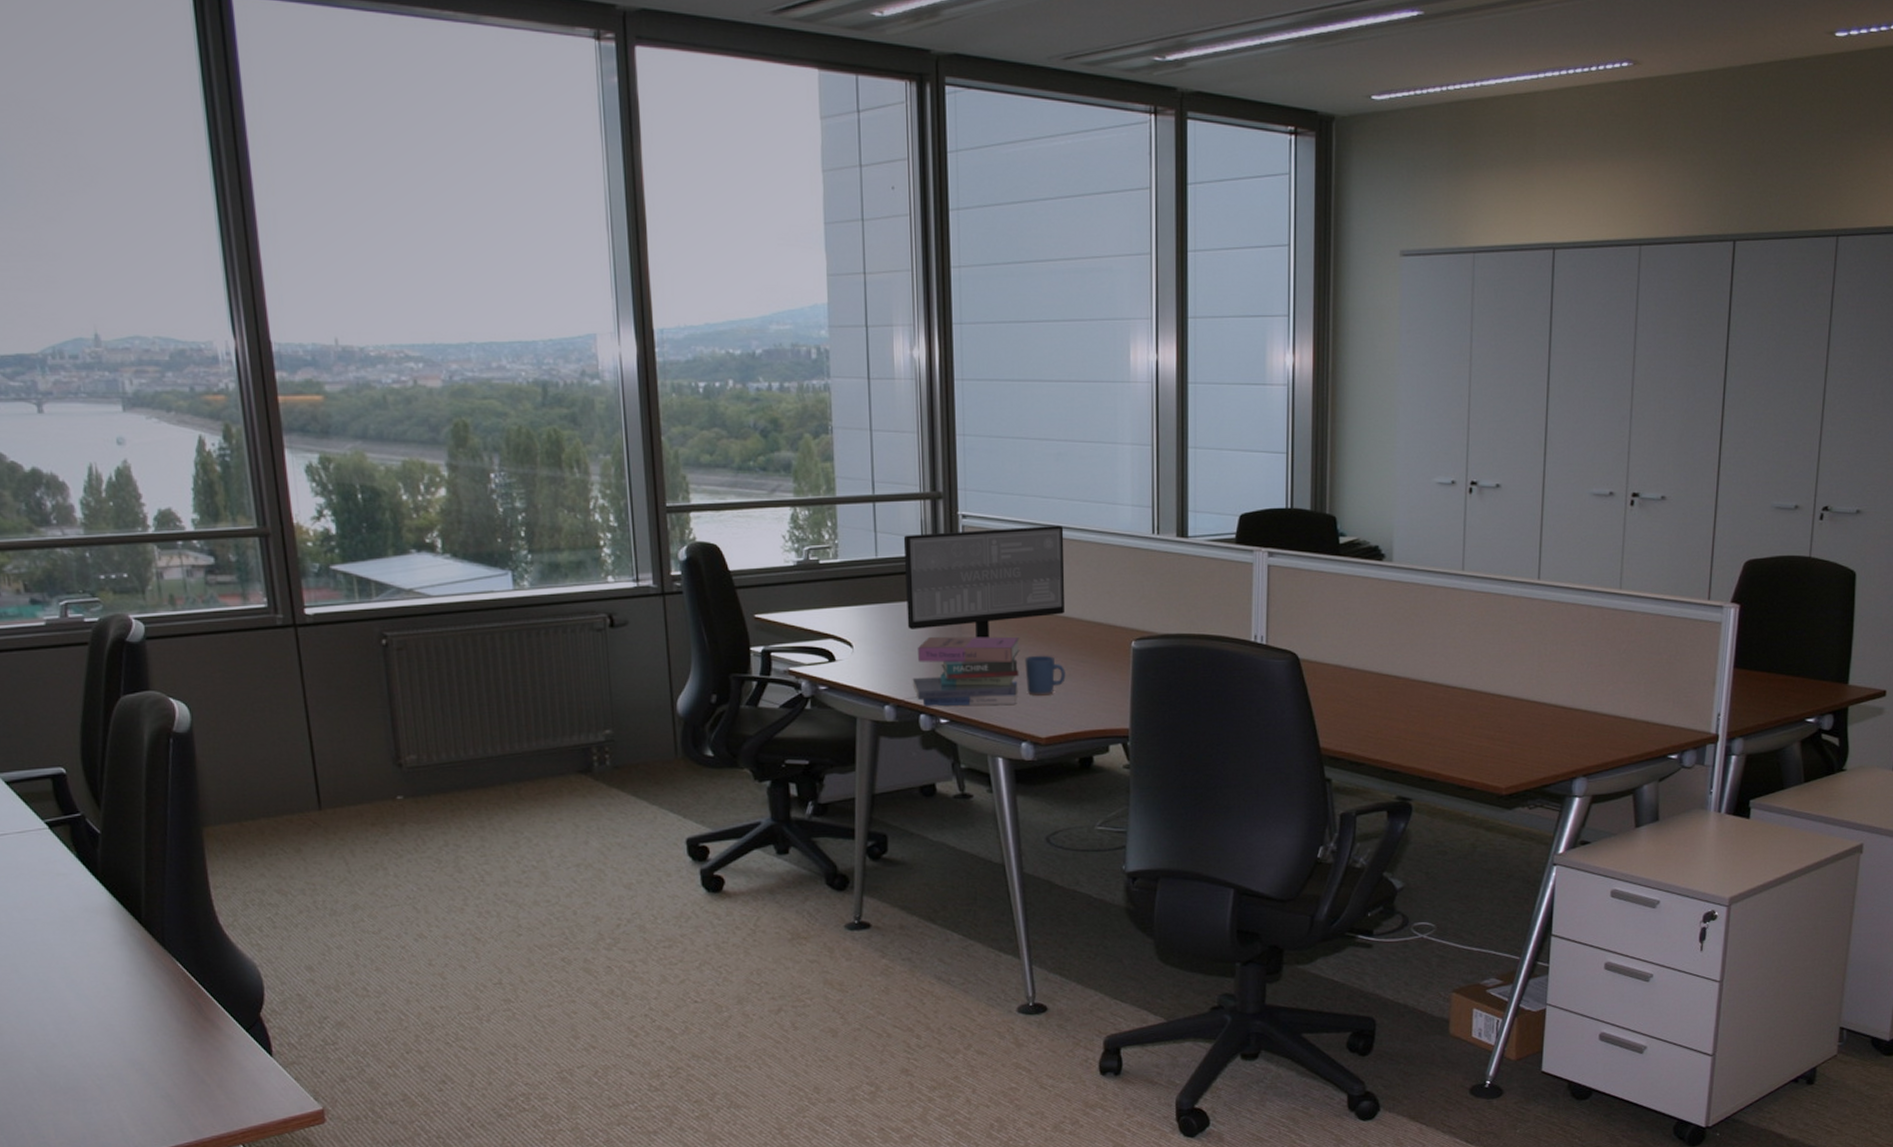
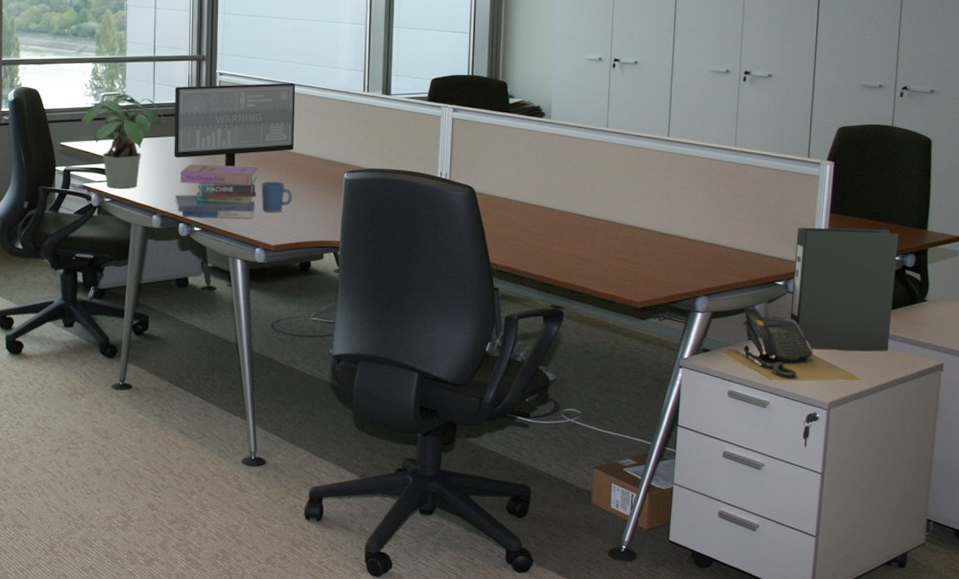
potted plant: none [781,547,893,673] -> present [82,94,165,189]
telephone: none [1598,787,1770,876] -> present [717,307,863,381]
binder: none [1685,685,1815,835] -> present [790,227,899,352]

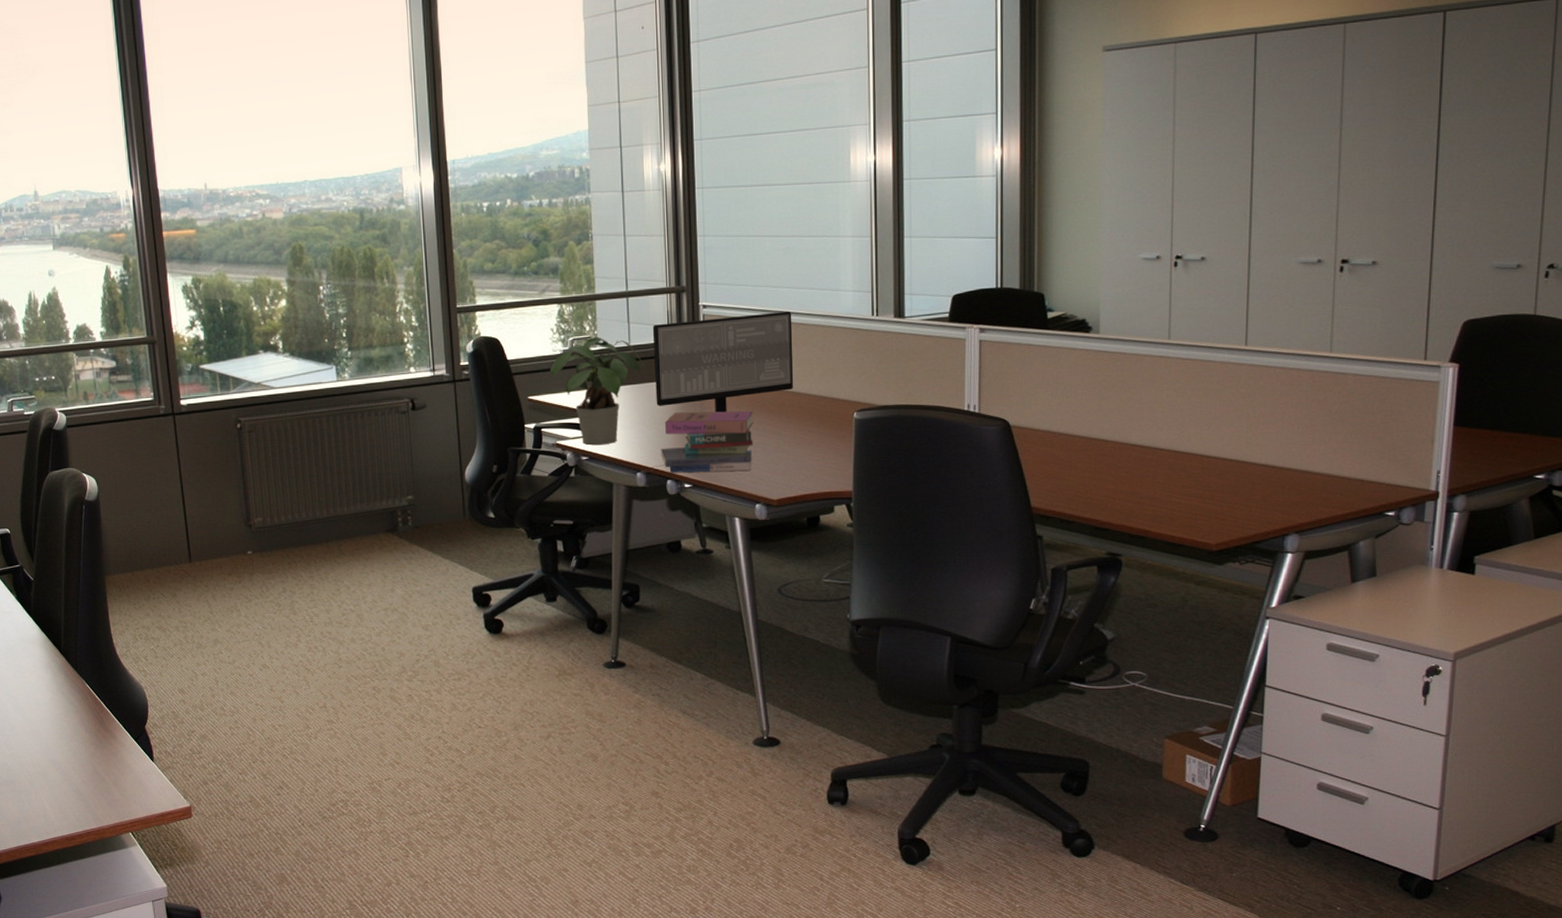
mug: present [261,181,292,213] -> none [758,426,795,462]
telephone: present [717,307,863,381] -> none [1312,543,1498,630]
binder: present [790,227,899,352] -> none [1404,443,1543,591]

